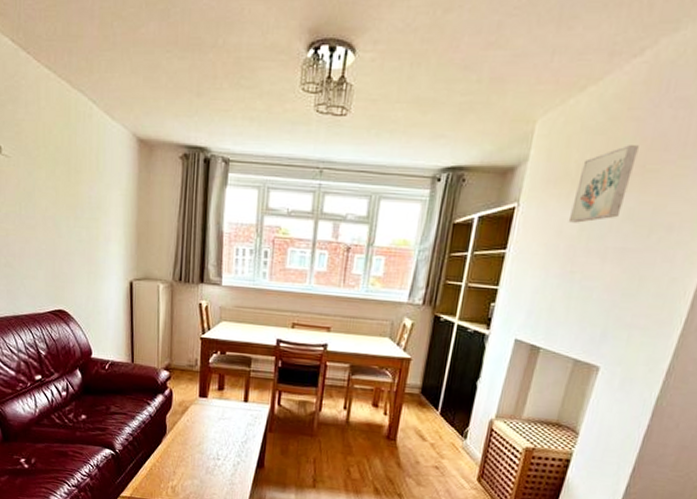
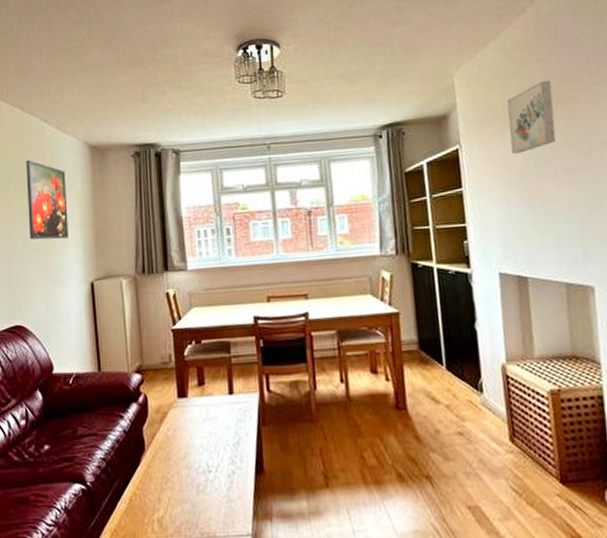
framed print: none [72,143,112,235] -> present [26,159,69,240]

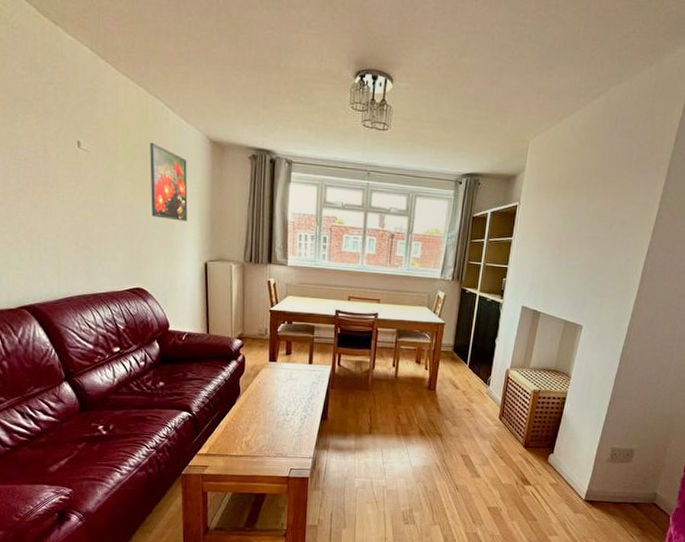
wall art: present [506,81,556,154] -> none [555,162,600,218]

